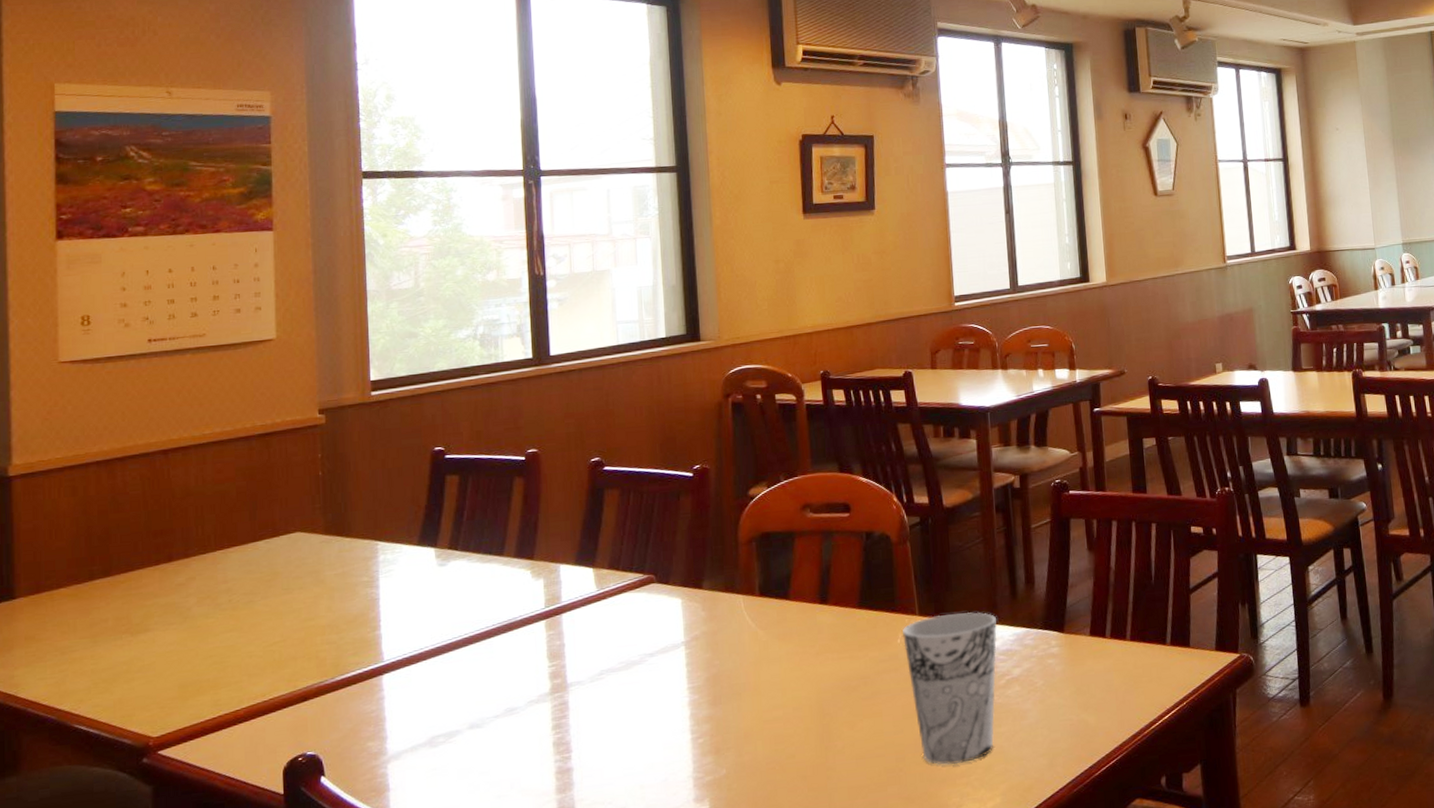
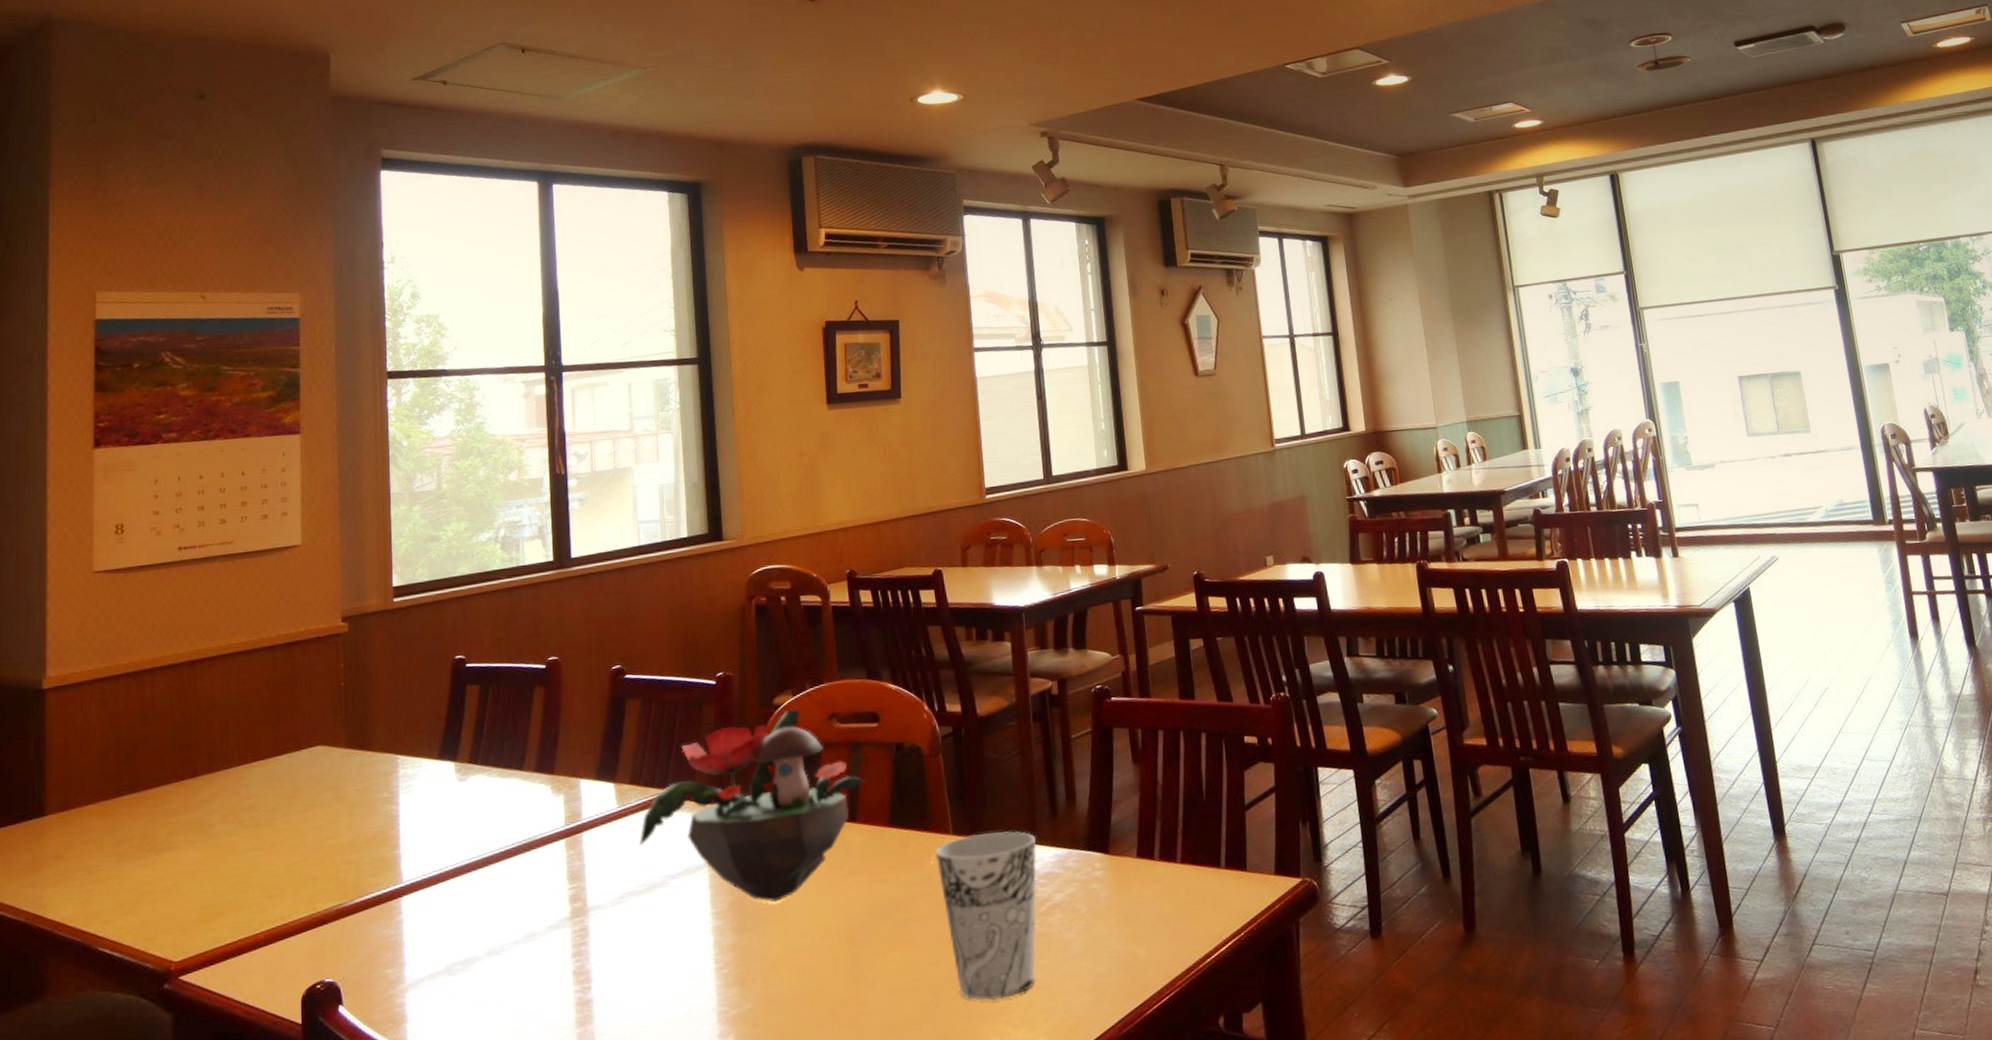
potted flower: none [617,499,837,678] -> present [638,708,866,903]

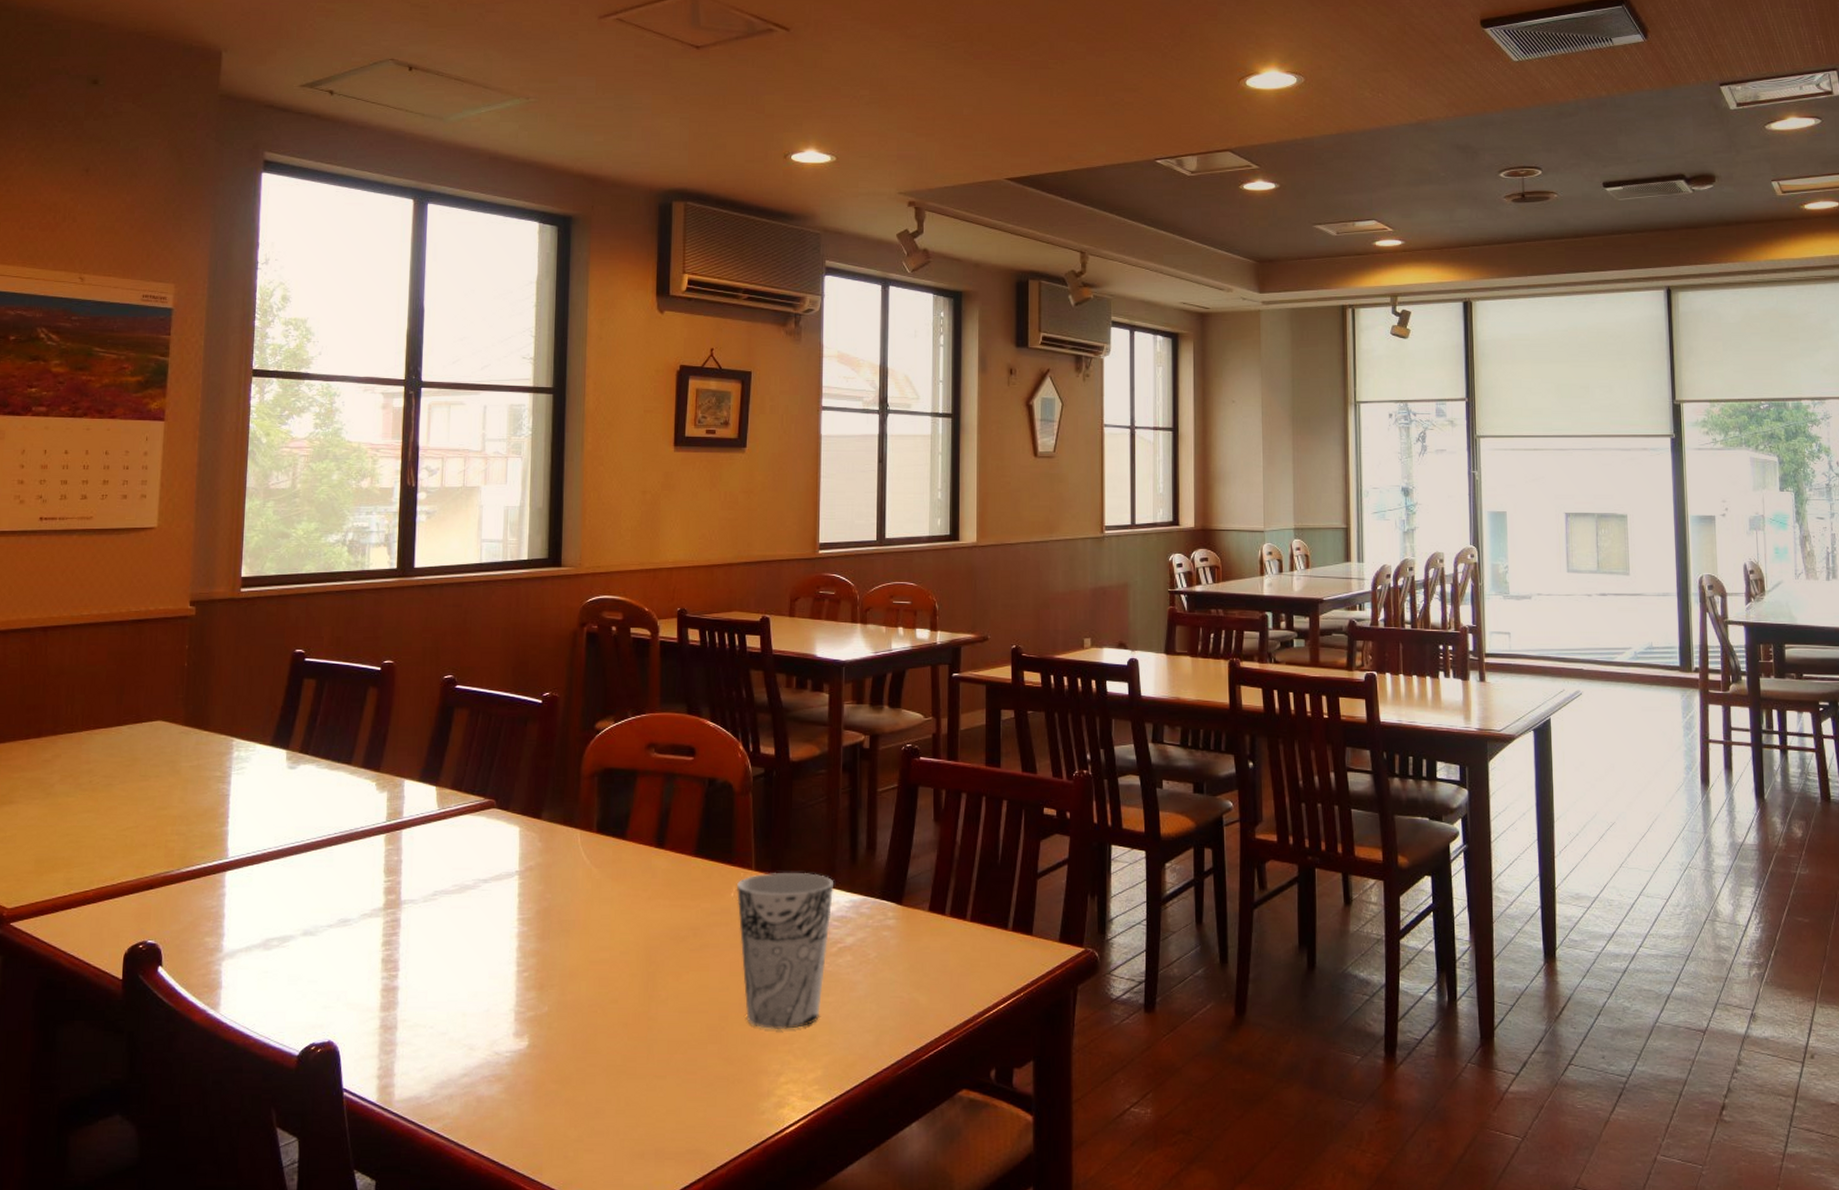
potted flower: present [638,708,866,903] -> none [454,734,677,916]

